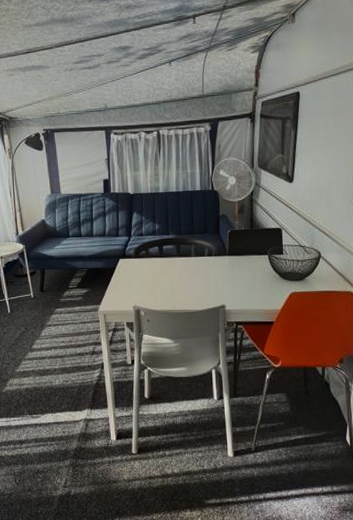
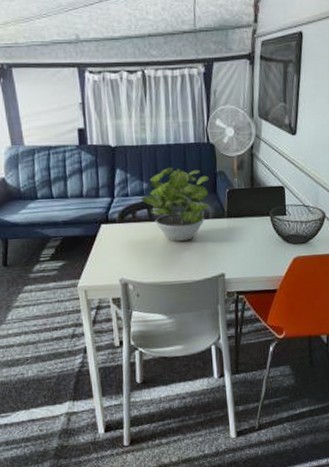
potted plant: none [153,211,212,275] -> present [141,167,209,241]

